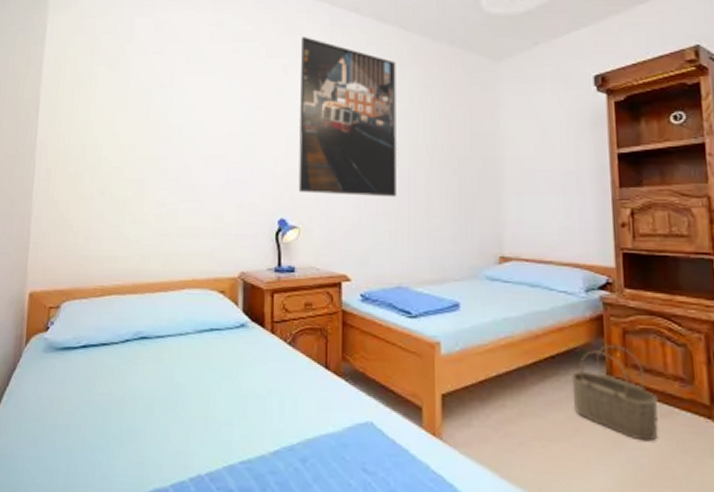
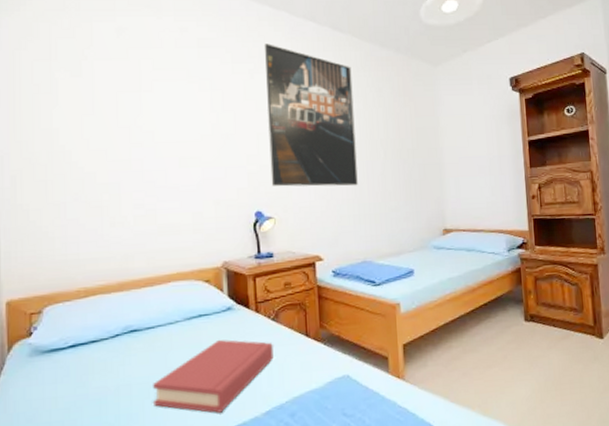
hardback book: none [155,358,289,444] -> present [152,339,274,413]
wicker basket: present [571,345,658,442] -> none [499,290,560,359]

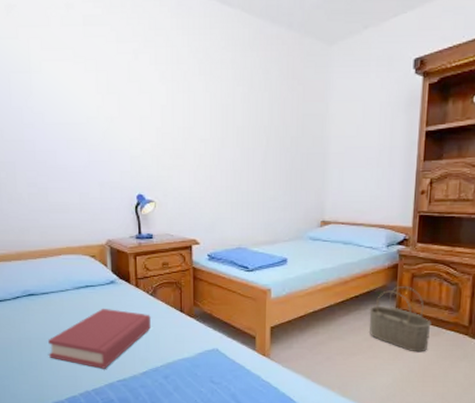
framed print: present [264,44,358,187] -> none [149,20,238,174]
wicker basket: none [499,290,560,359] -> present [369,286,432,352]

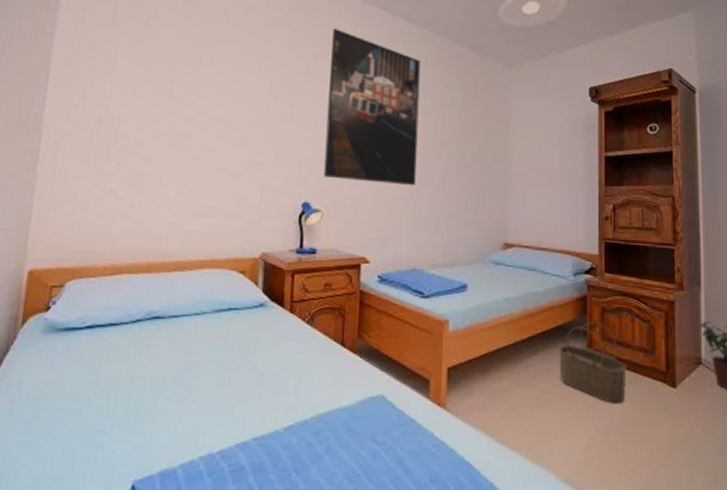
hardback book: present [48,308,152,369] -> none [165,337,306,421]
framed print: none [149,20,238,174] -> present [323,28,421,186]

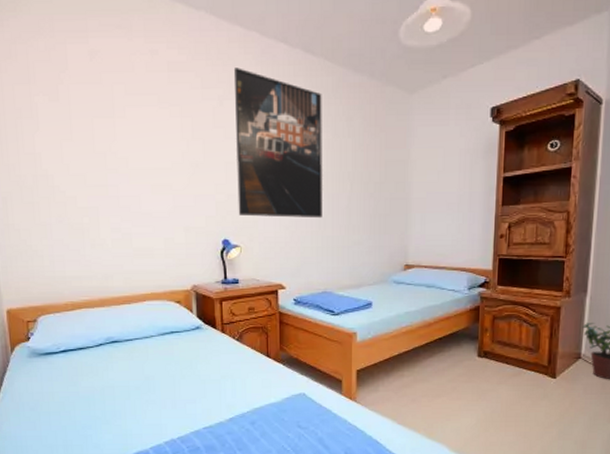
wicker basket: present [559,322,627,404] -> none [453,328,513,393]

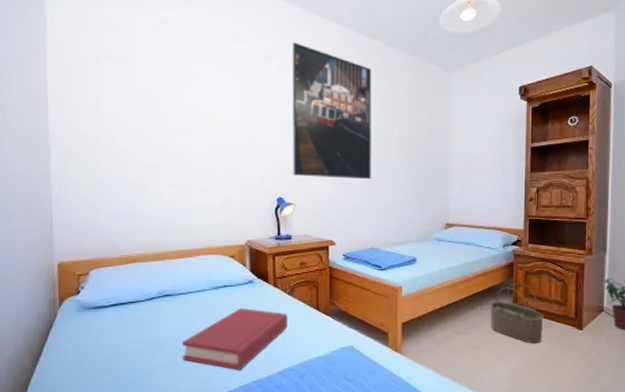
hardback book: none [132,354,238,416] -> present [181,307,289,370]
wicker basket: none [453,328,513,393] -> present [490,283,544,344]

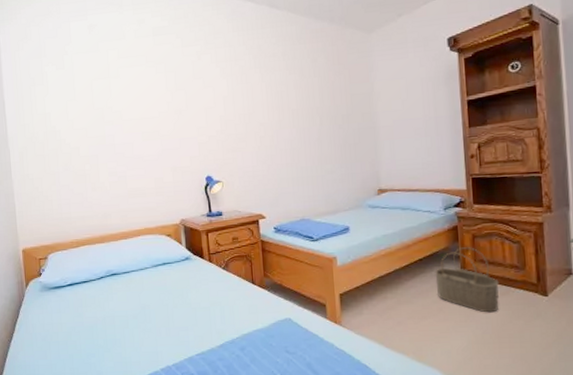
hardback book: present [181,307,289,370] -> none [130,283,226,343]
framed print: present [292,42,372,180] -> none [208,26,296,154]

